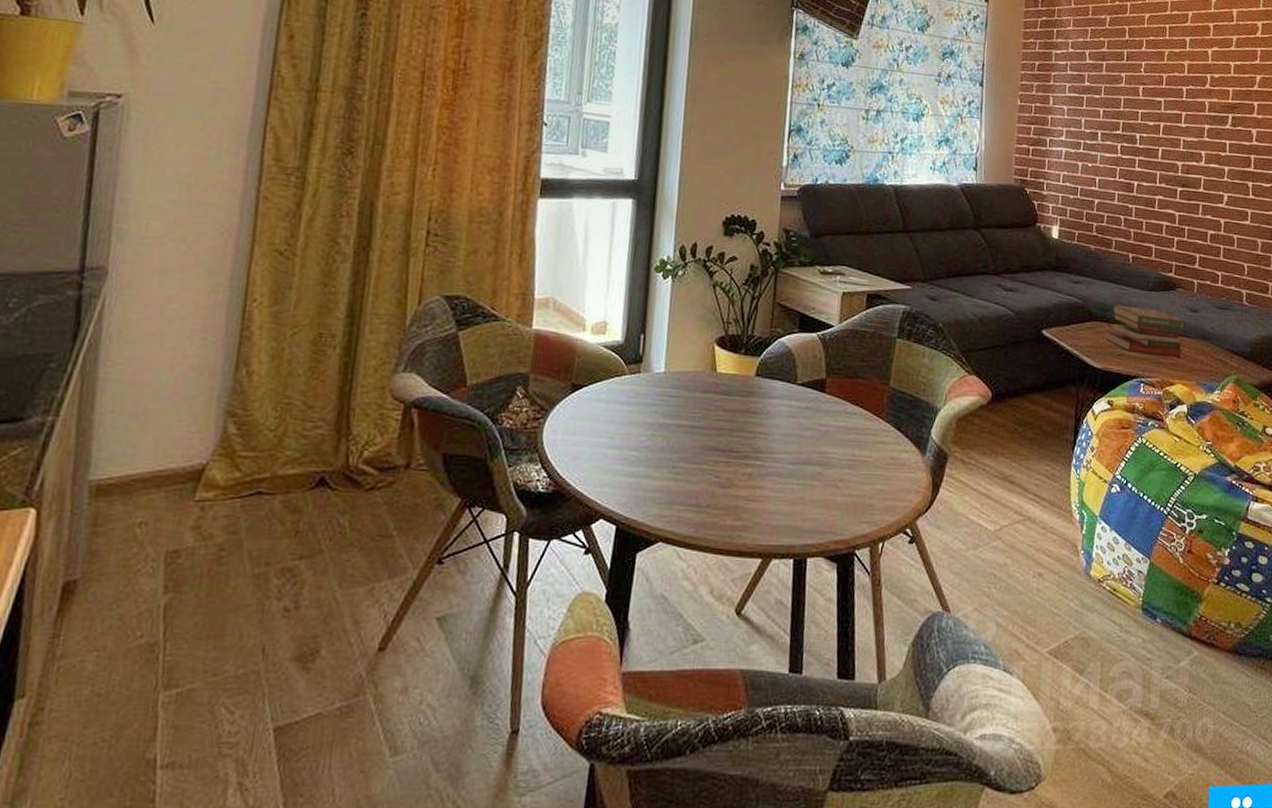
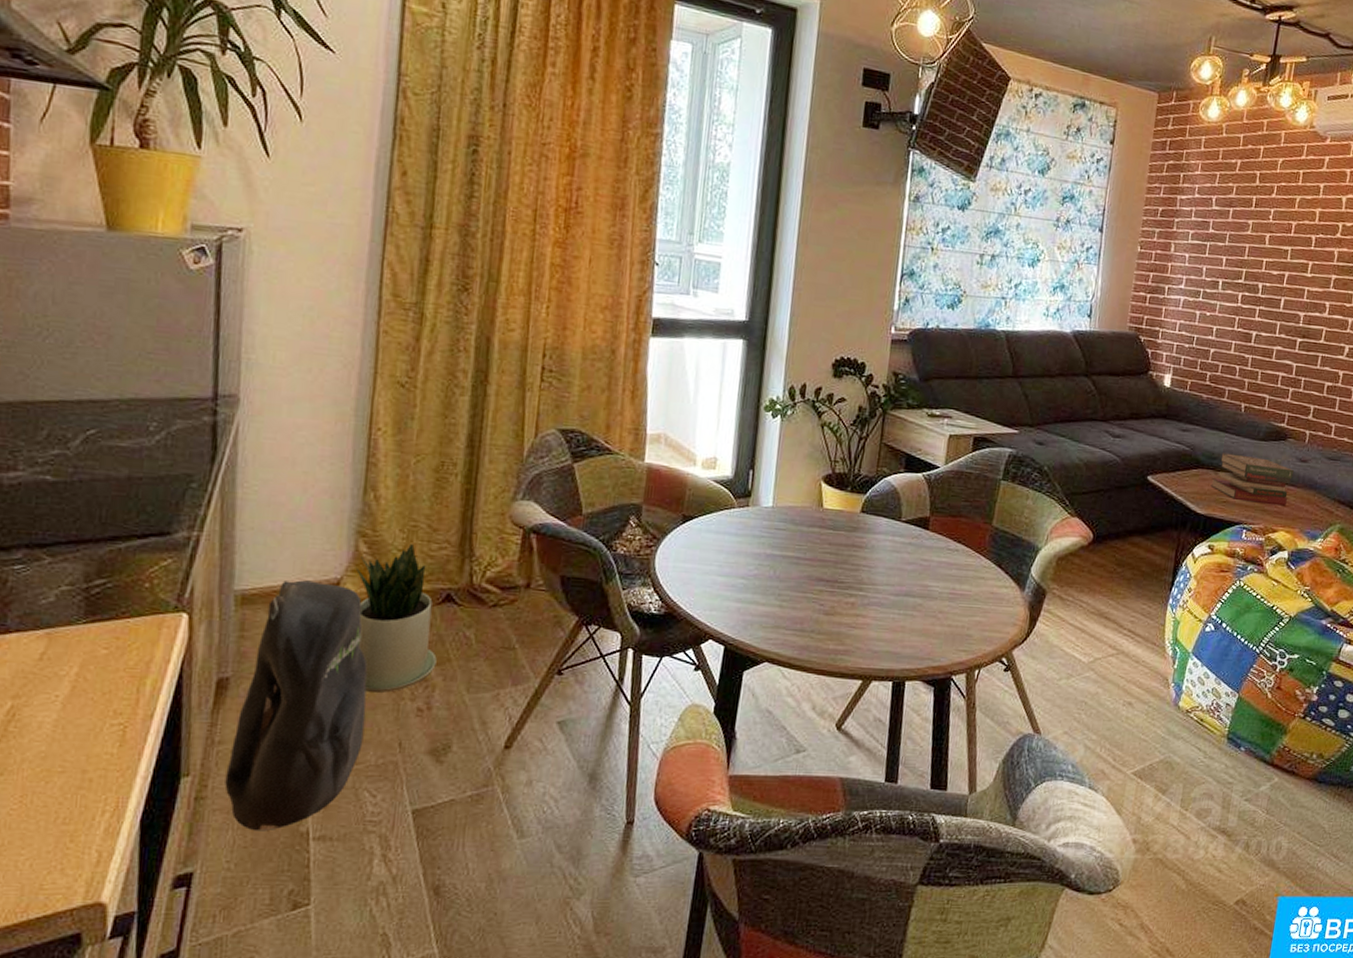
backpack: none [64,467,232,759] -> present [225,580,368,830]
planter: none [222,423,307,591] -> present [355,544,437,693]

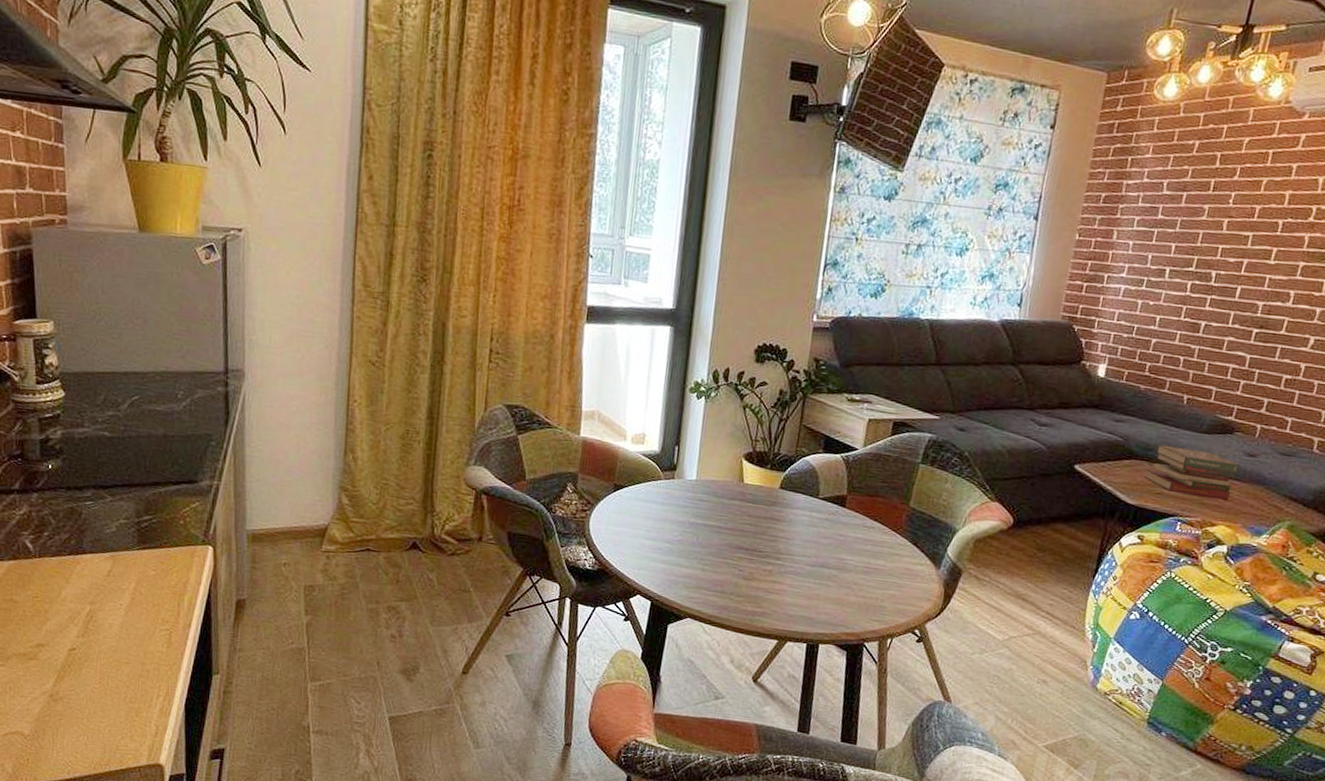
backpack: present [225,580,368,830] -> none [245,524,352,722]
planter: present [355,544,437,693] -> none [339,499,406,621]

